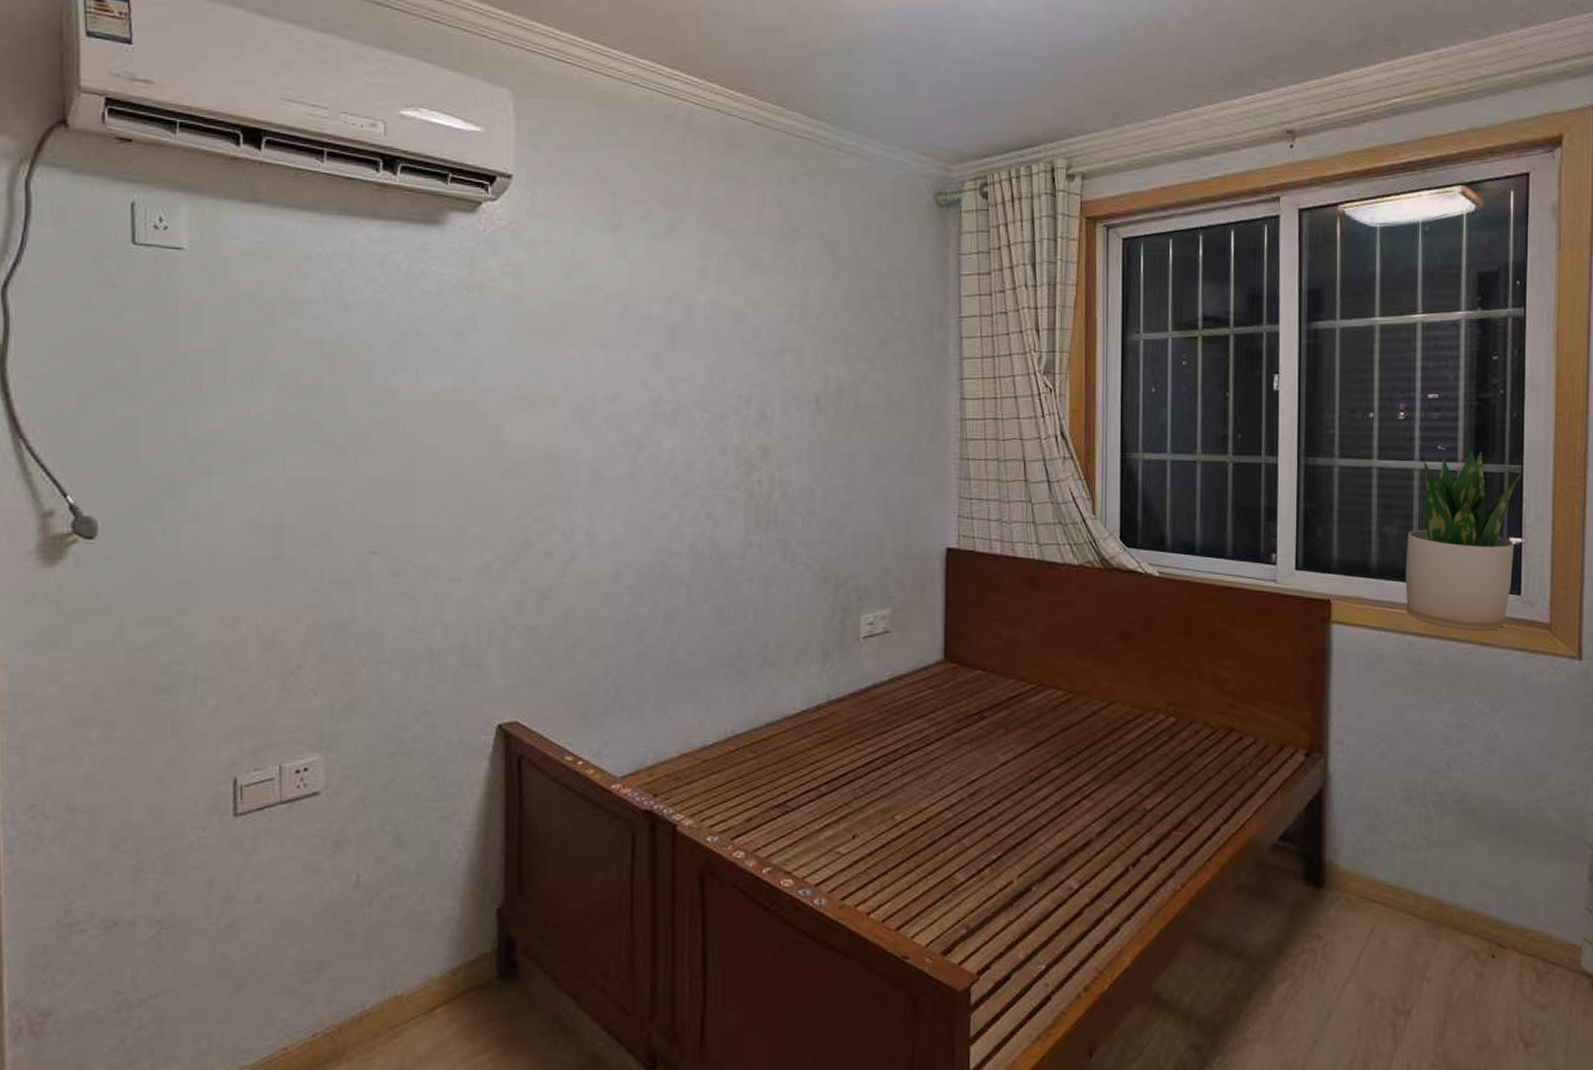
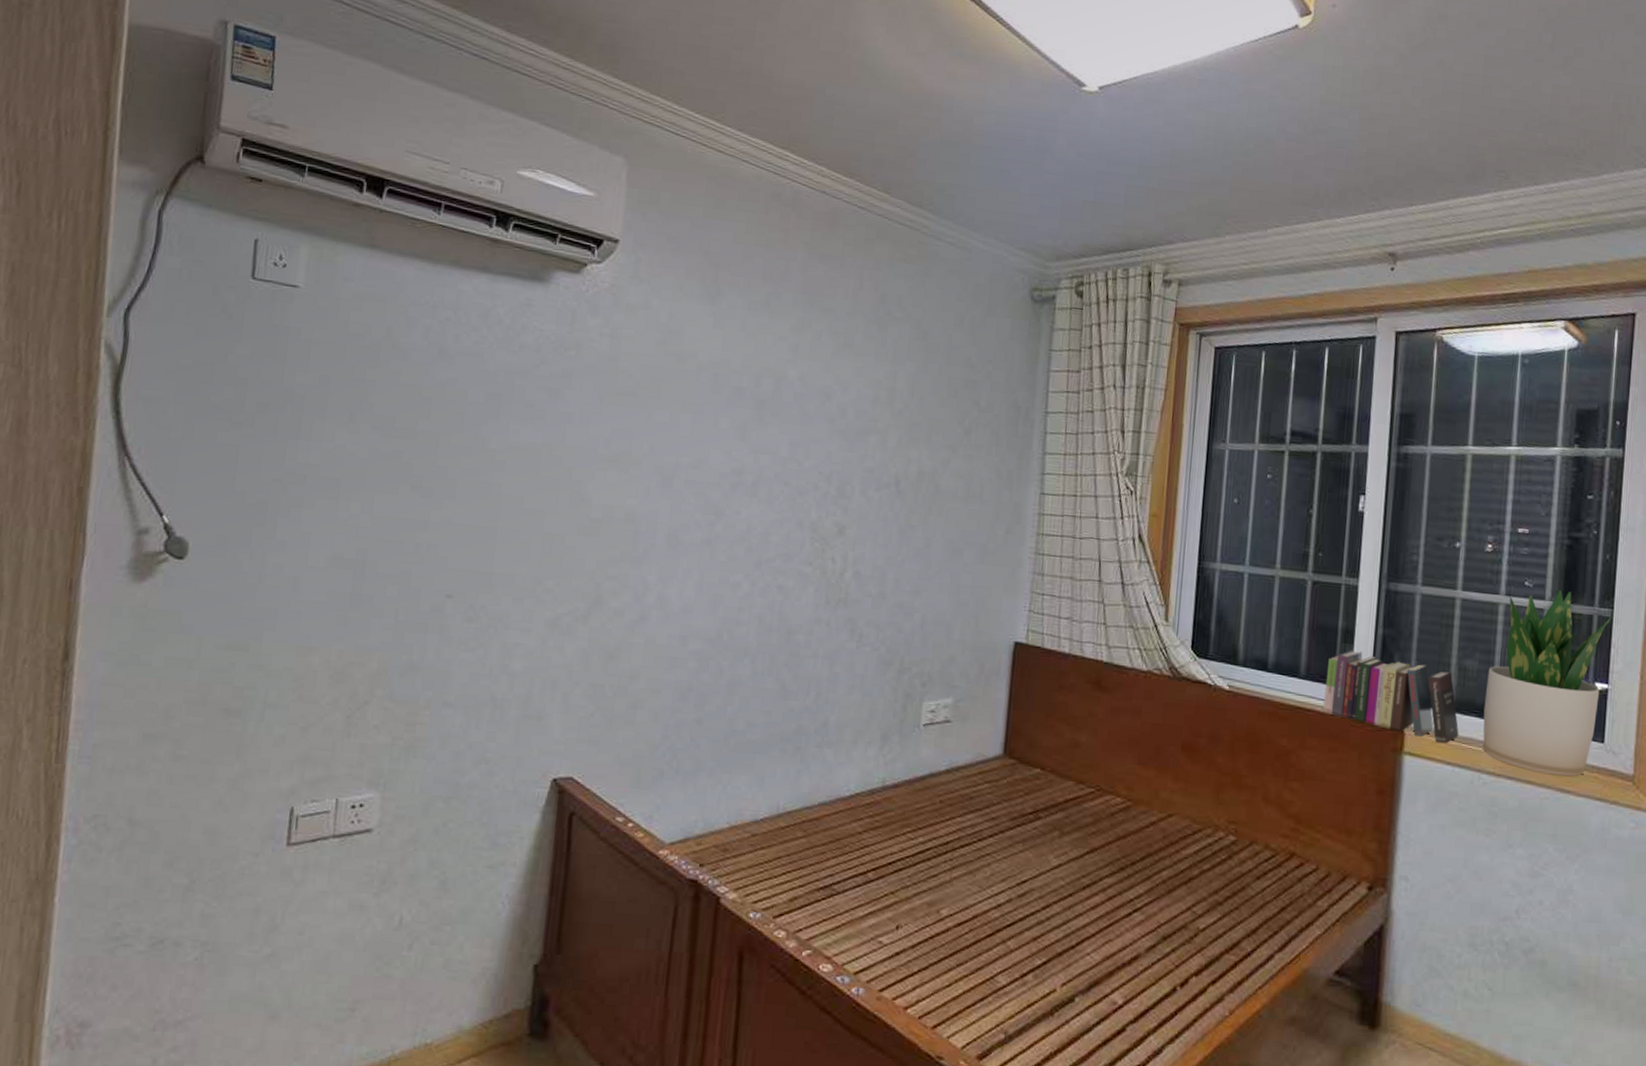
books: none [1252,526,1383,610] -> present [1323,649,1459,744]

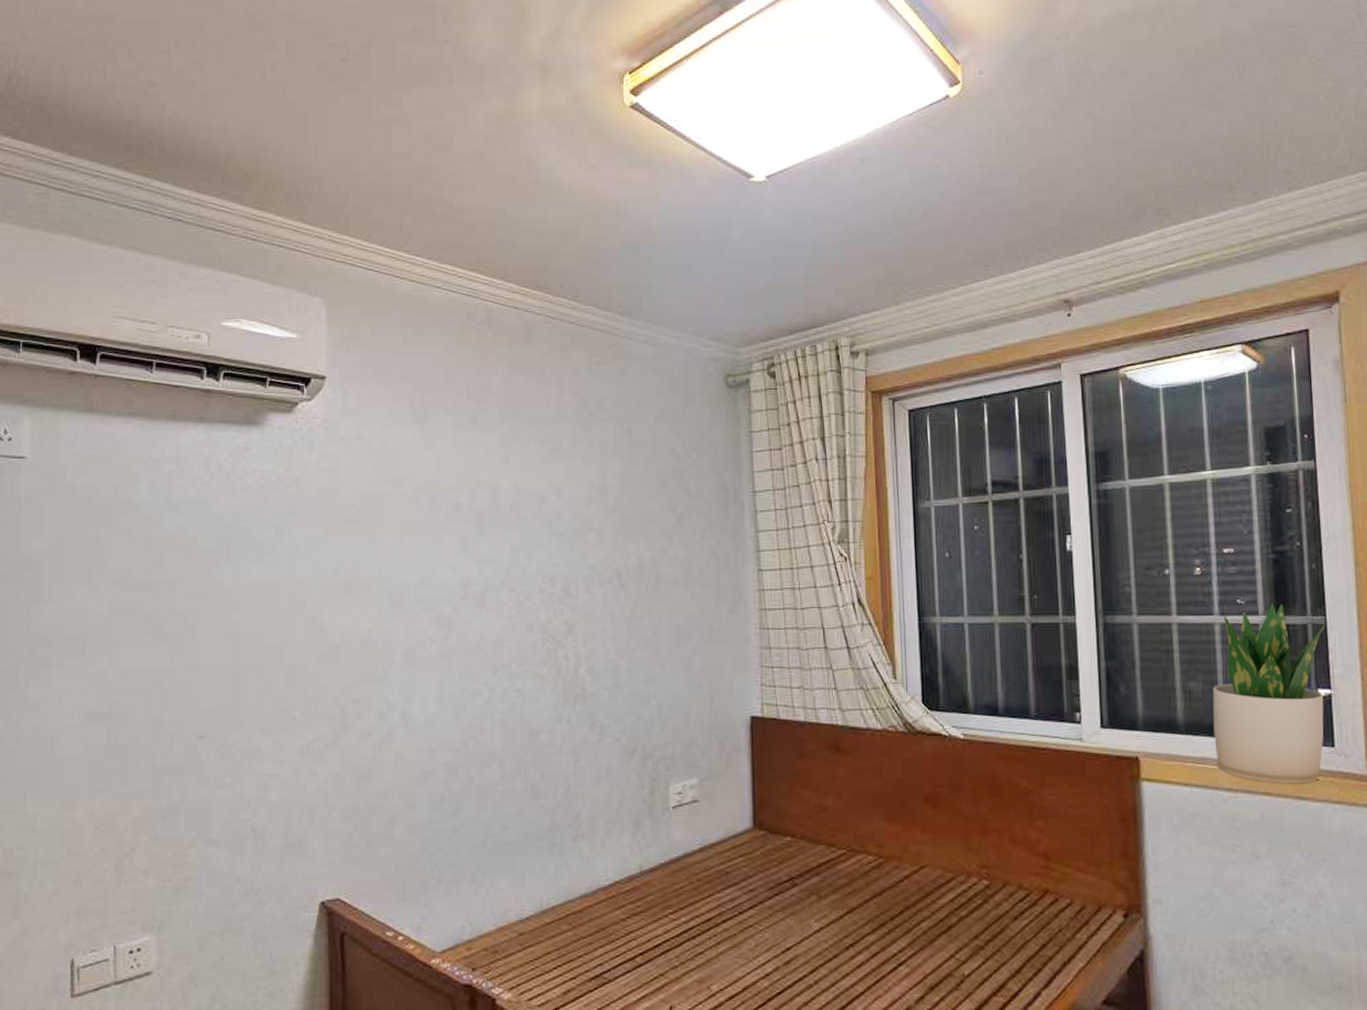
books: present [1323,649,1459,744] -> none [1056,685,1193,766]

